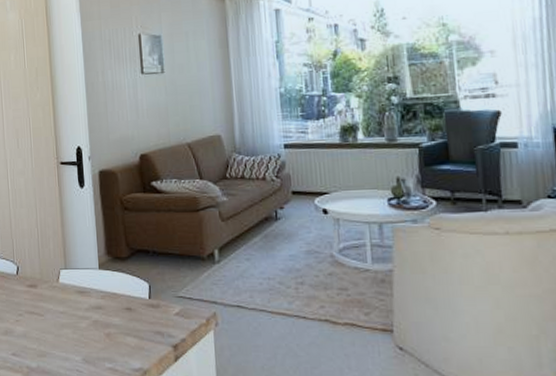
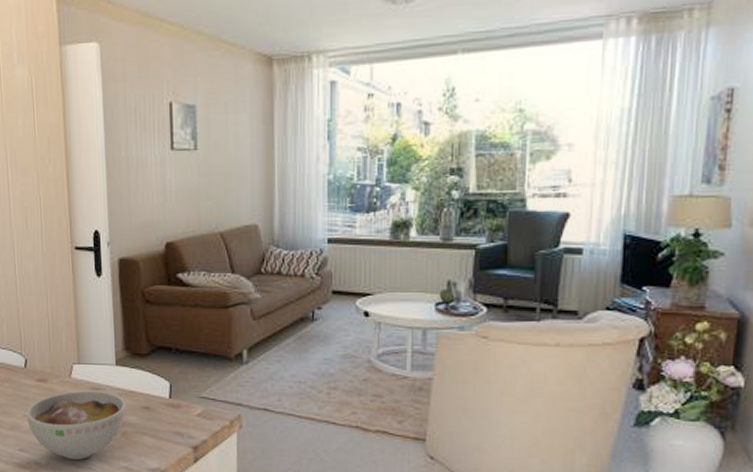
bowl: none [18,294,109,363] -> present [26,390,126,460]

